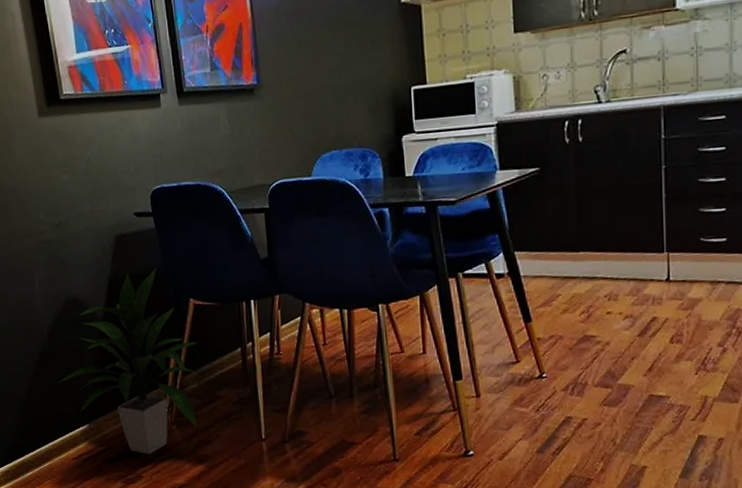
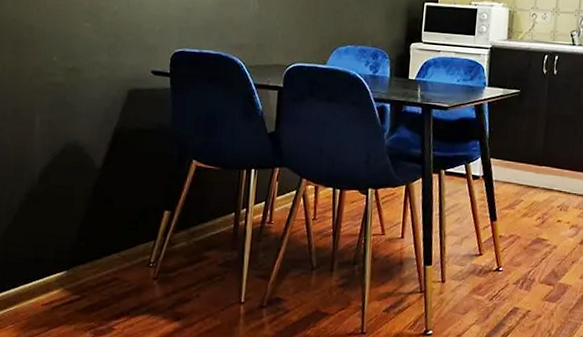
indoor plant: present [59,268,198,454] -> none [42,126,194,307]

